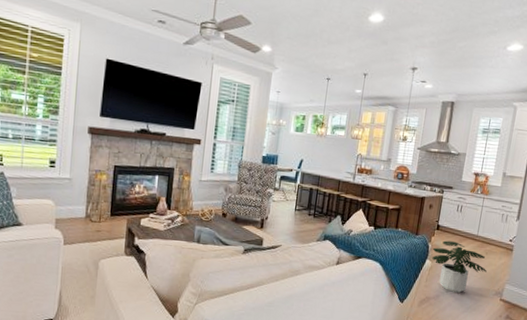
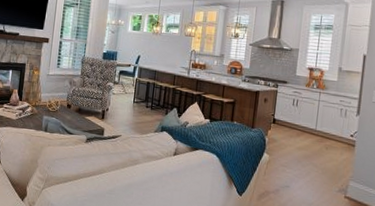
potted plant: present [432,240,487,293] -> none [269,134,328,188]

